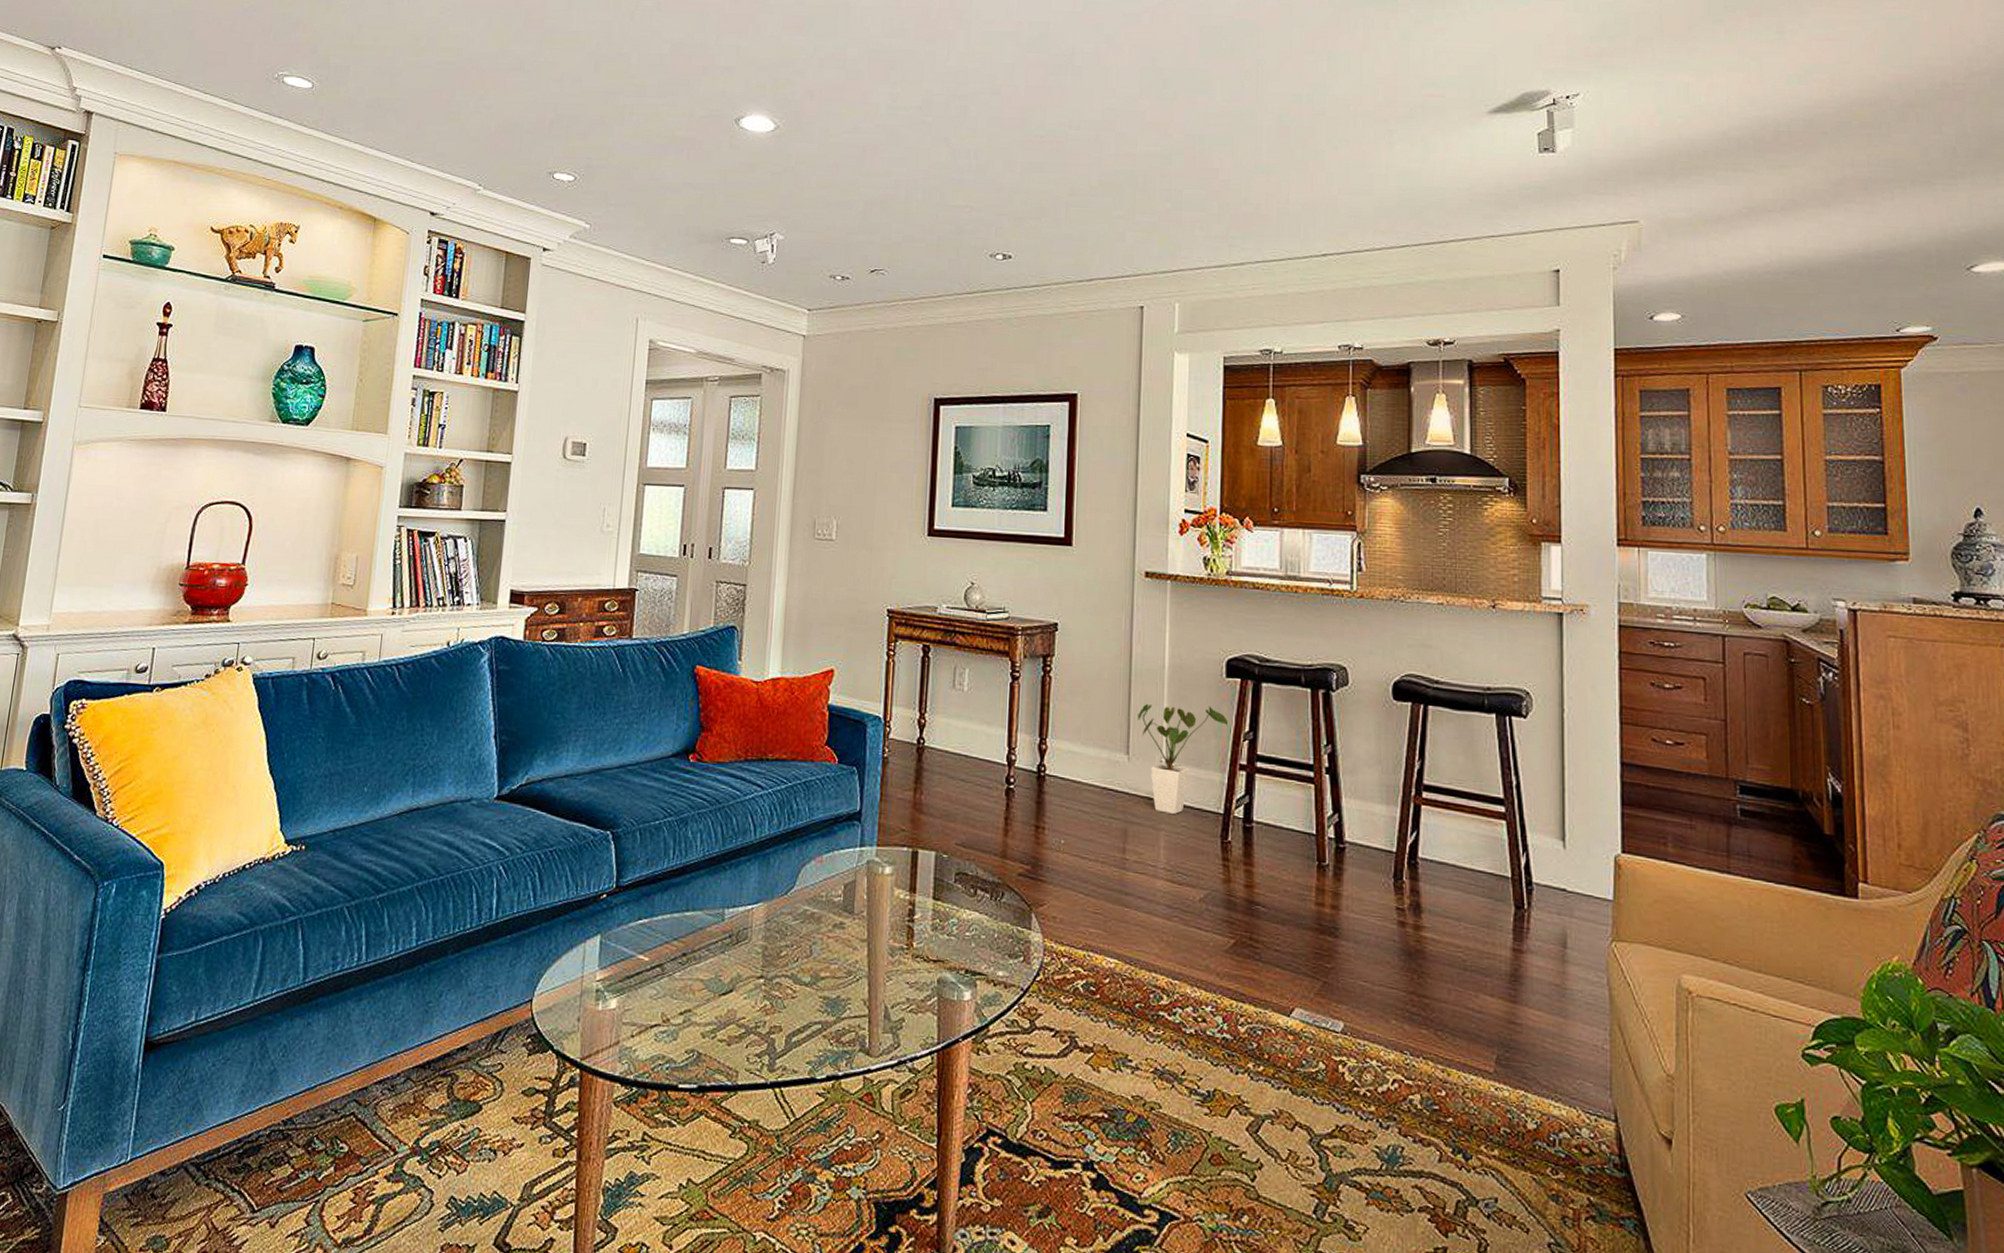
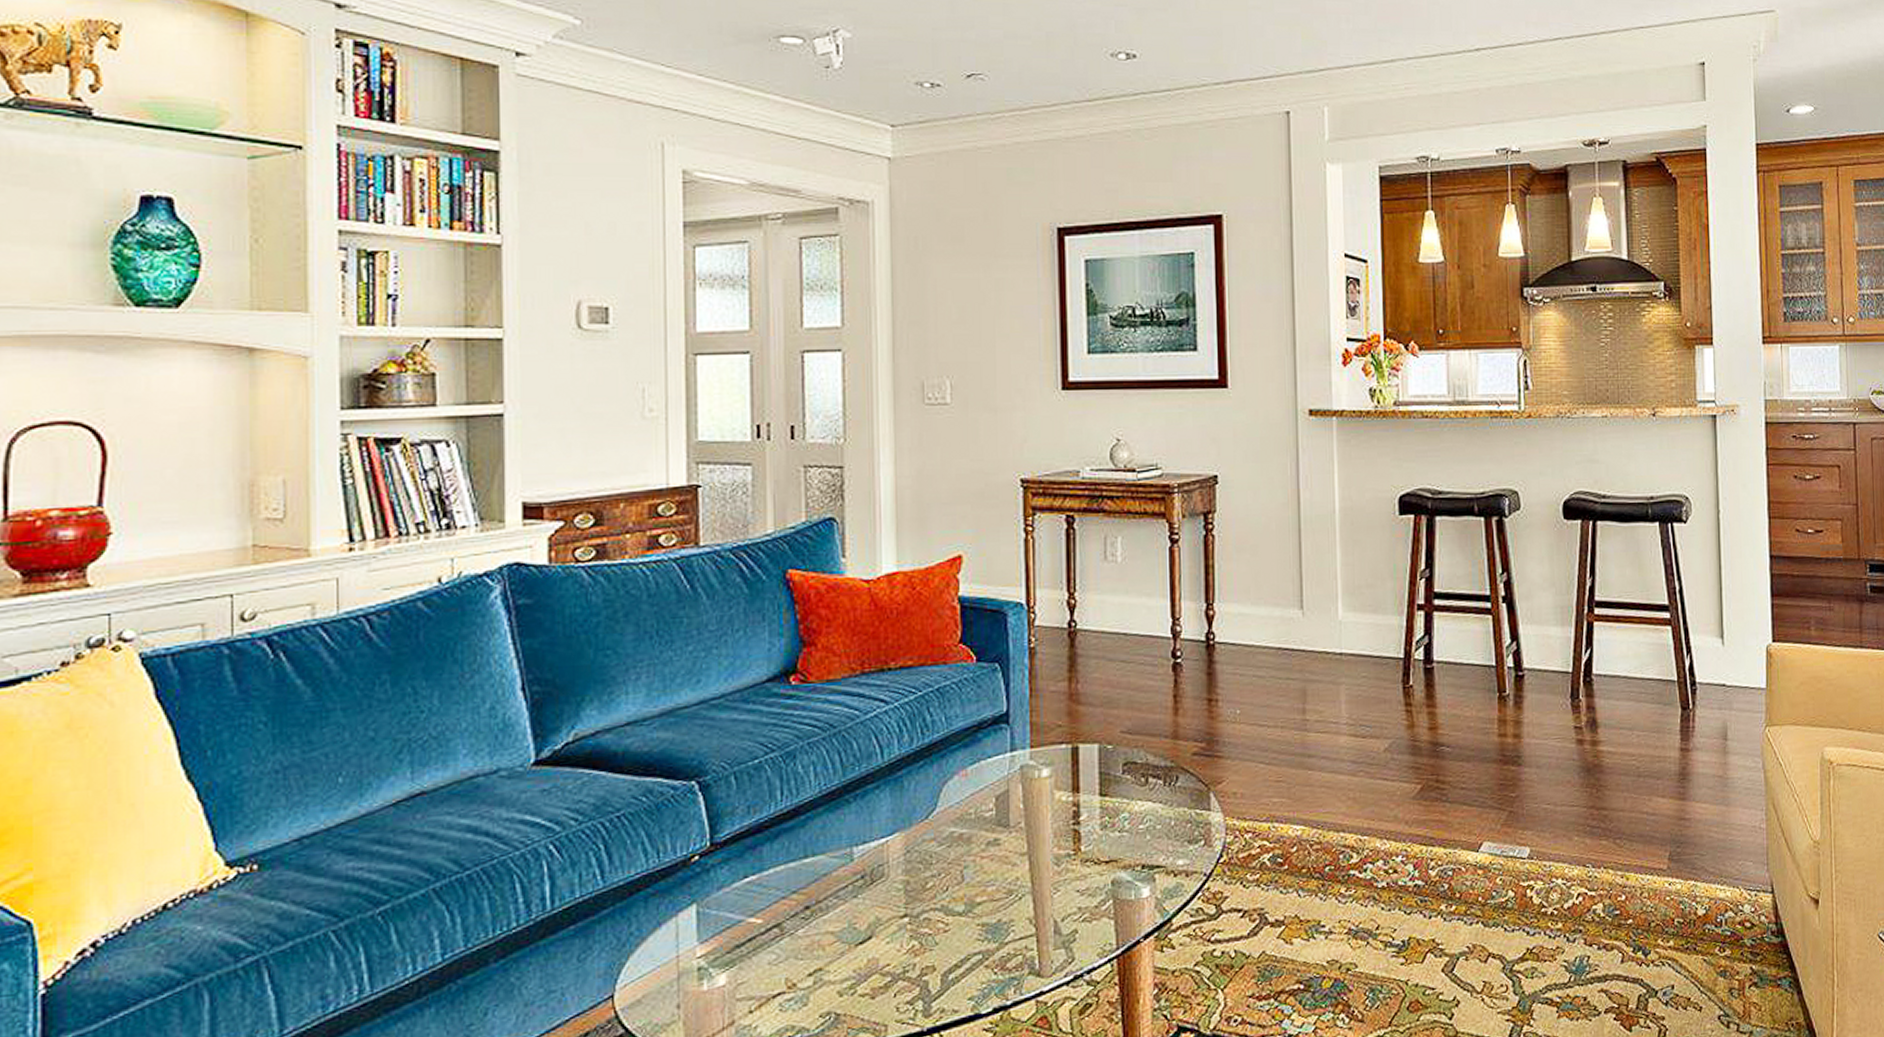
house plant: present [1138,704,1229,814] -> none [1310,547,1404,666]

